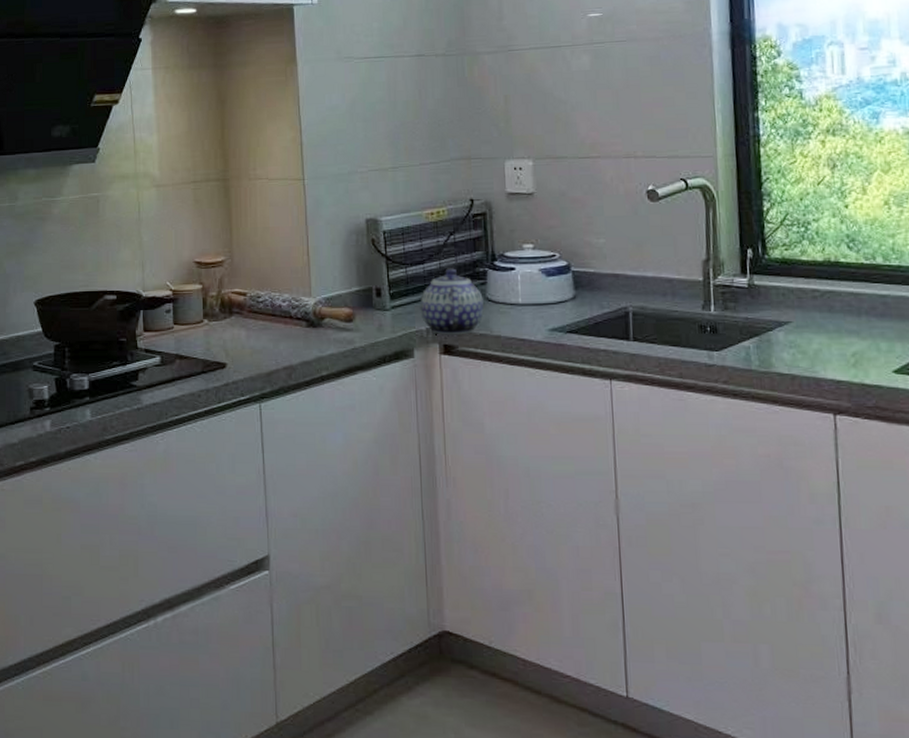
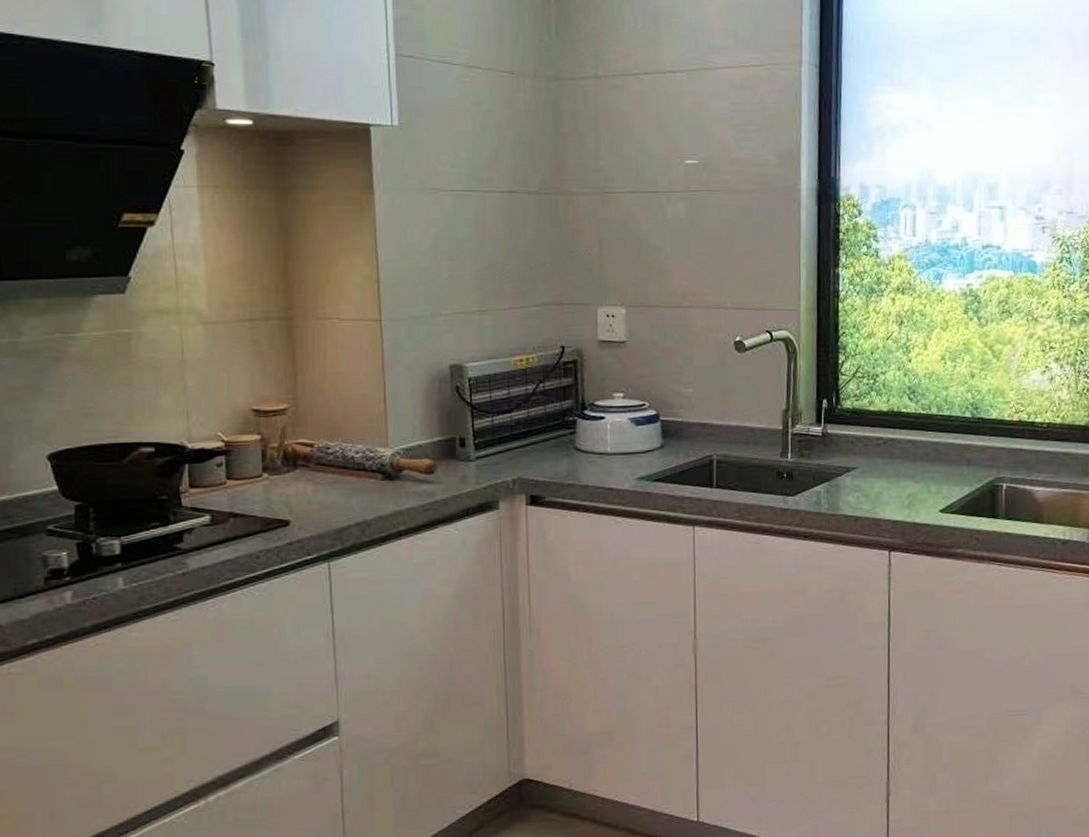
teapot: present [420,268,484,335] -> none [506,417,572,486]

